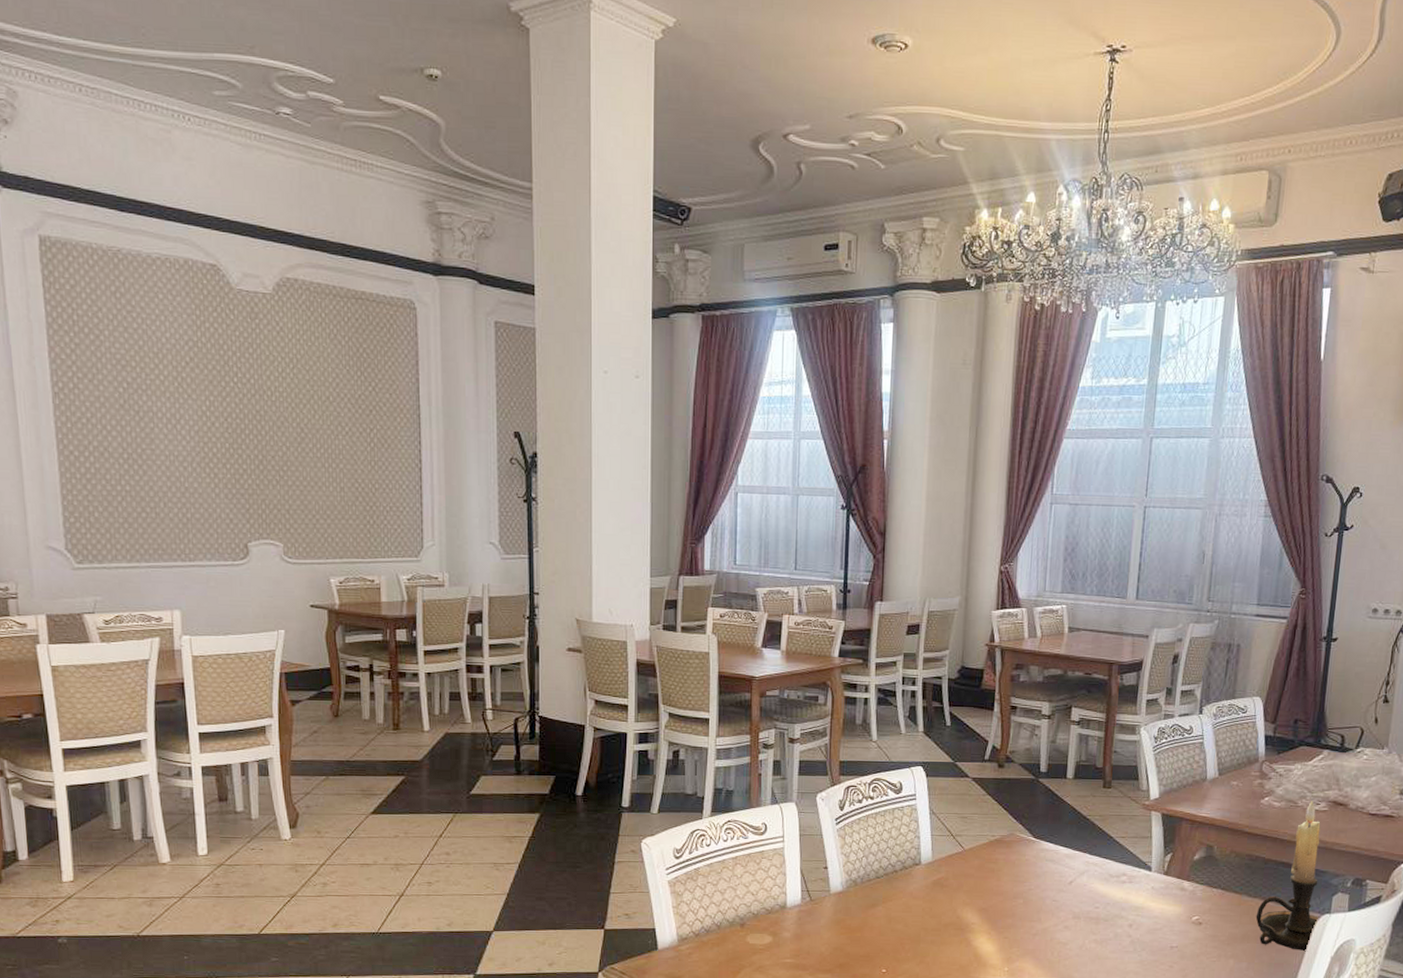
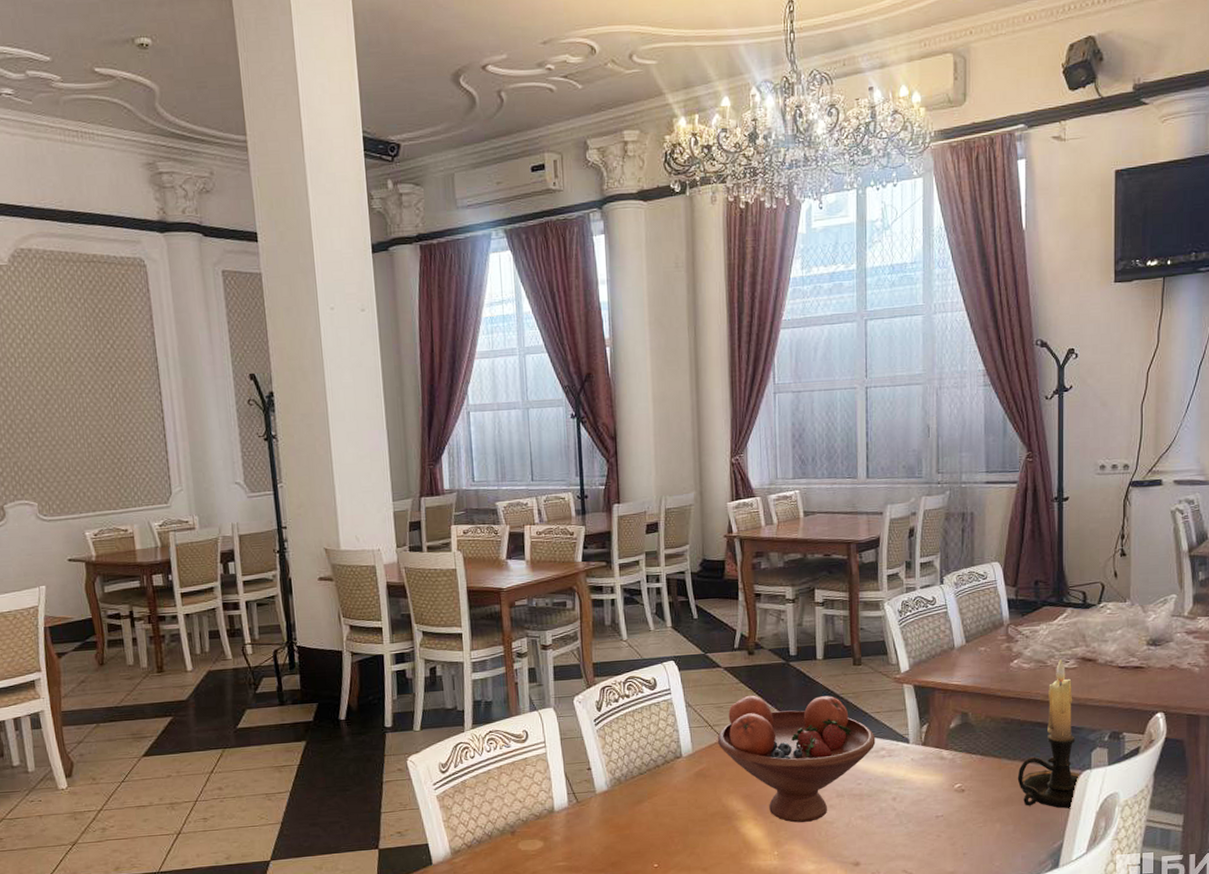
fruit bowl: none [958,808,1118,941] -> present [717,695,876,823]

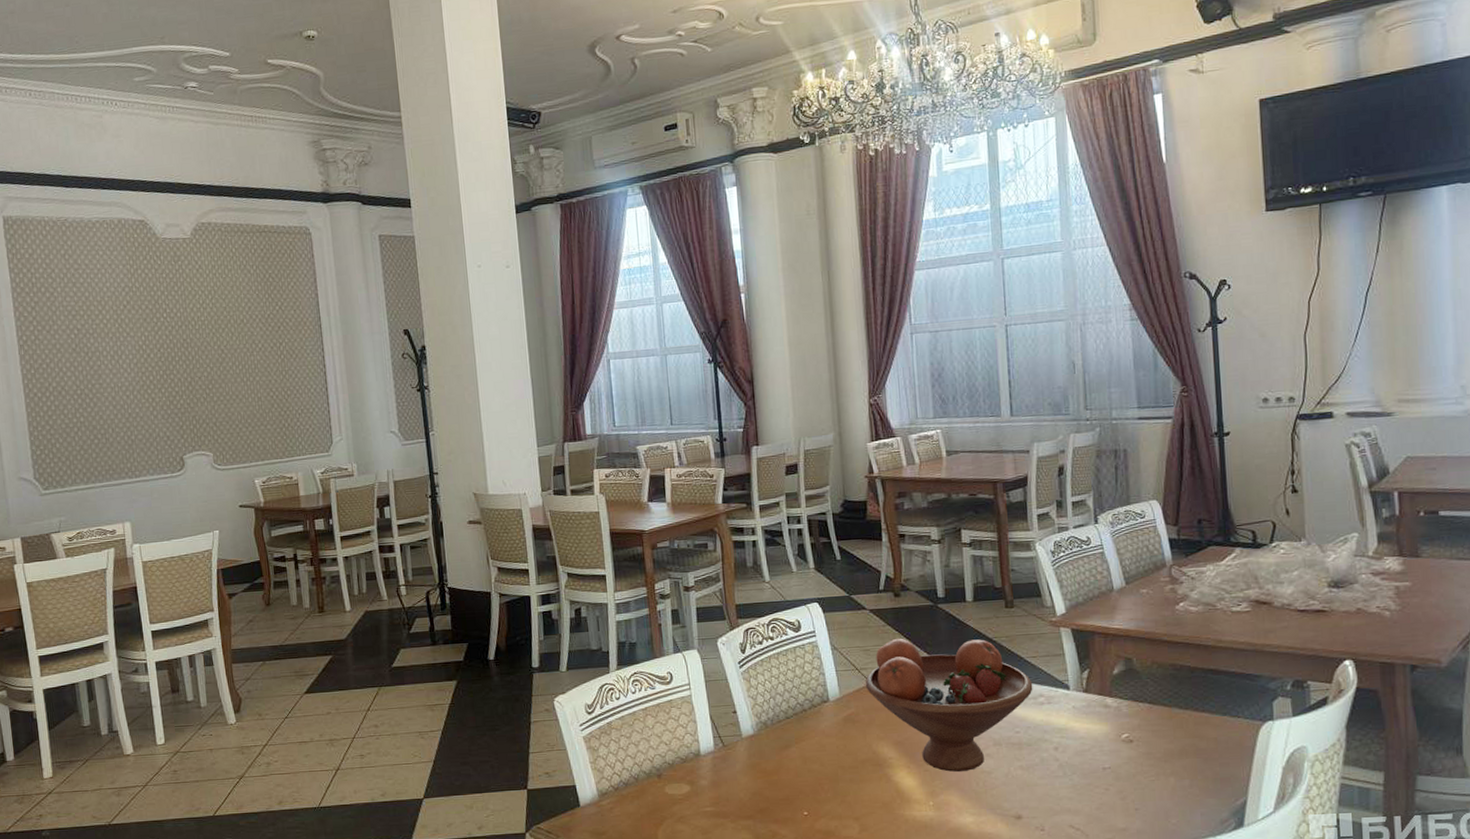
candle holder: present [1017,658,1080,809] -> none [1190,601,1262,763]

